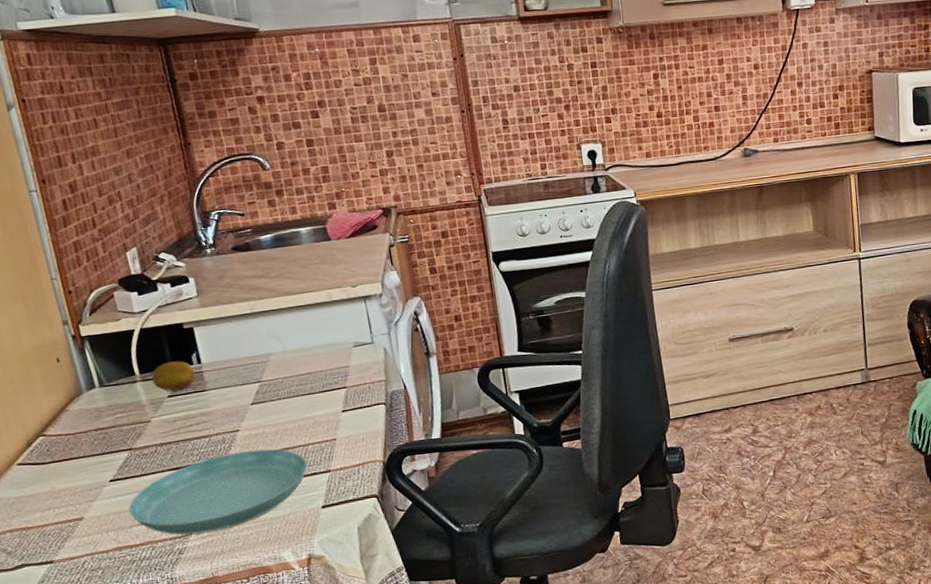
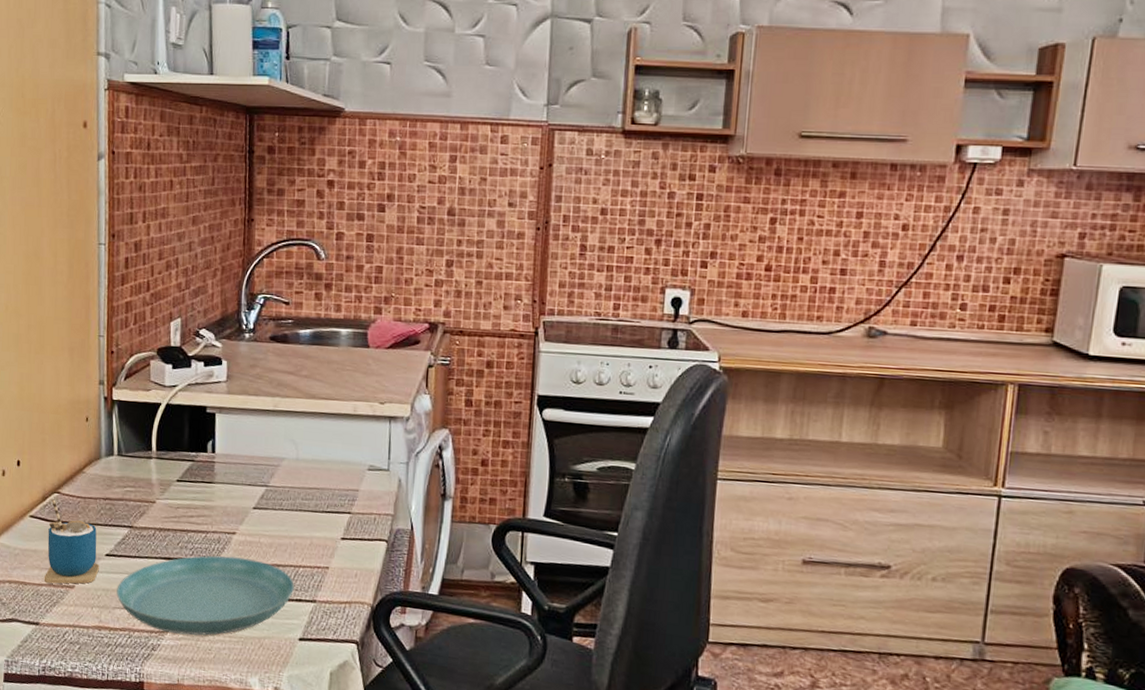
cup: none [38,443,106,522] -> present [44,499,99,584]
fruit: present [151,361,195,391] -> none [166,444,207,476]

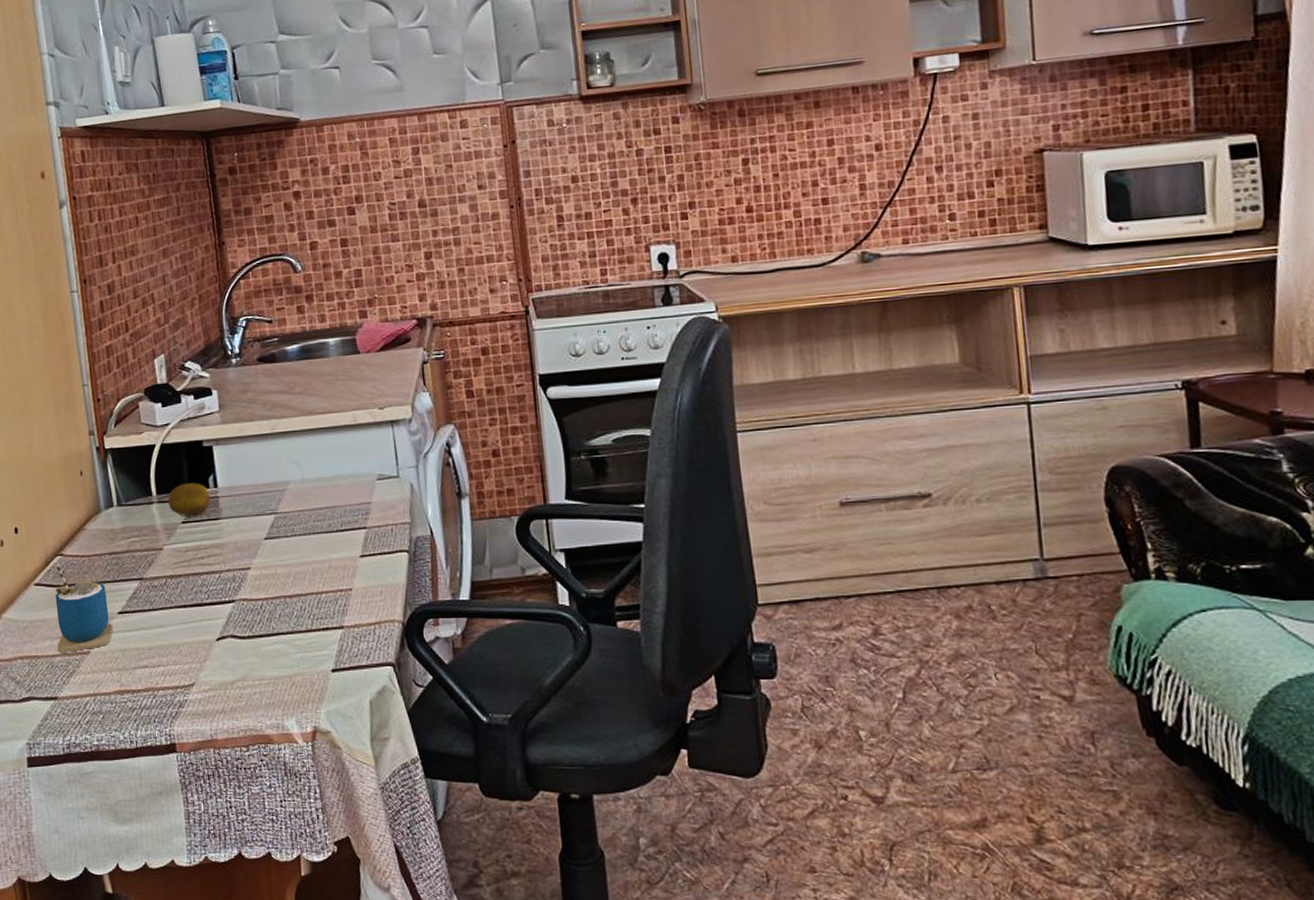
saucer: present [116,555,294,636] -> none [134,593,319,685]
fruit: none [166,444,207,476] -> present [168,483,211,516]

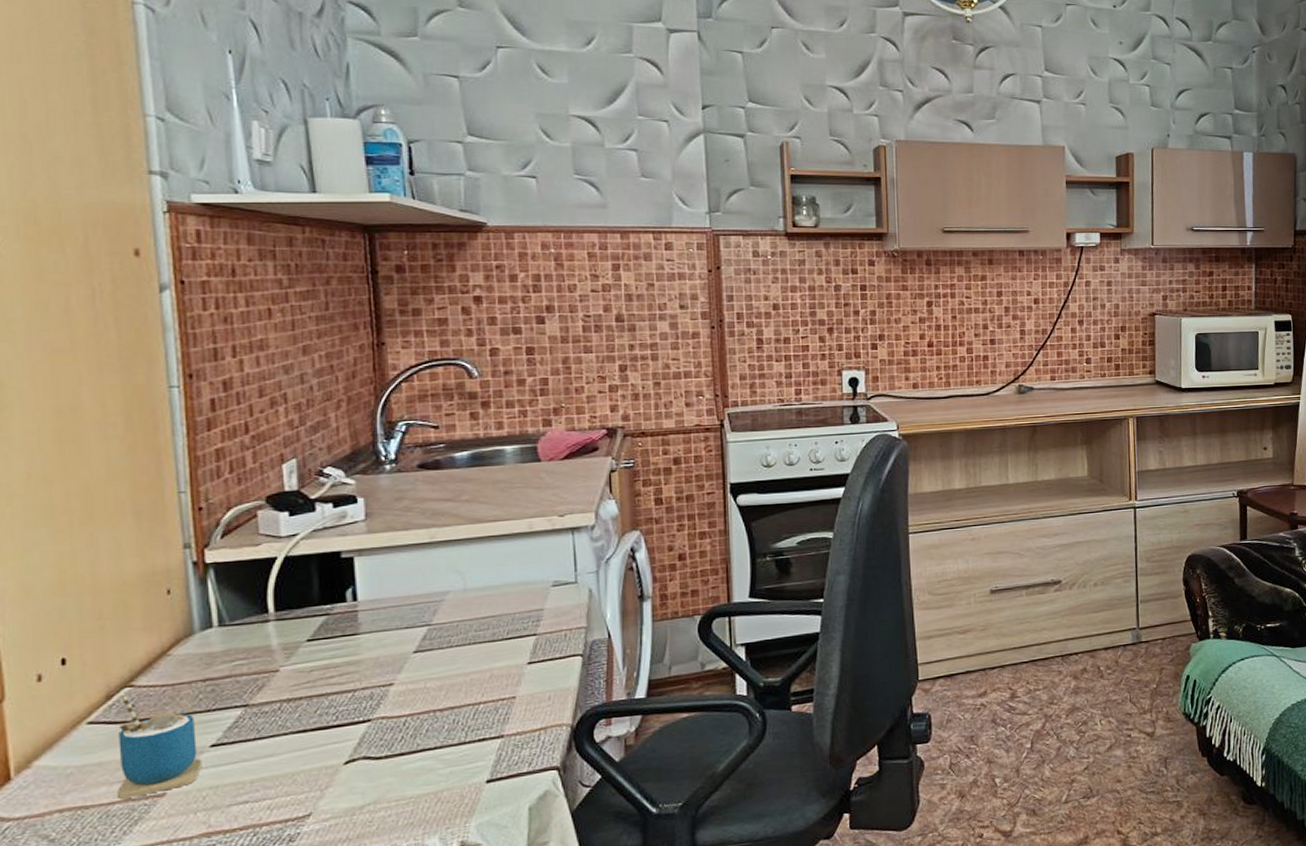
fruit: present [168,483,211,516] -> none [290,597,347,634]

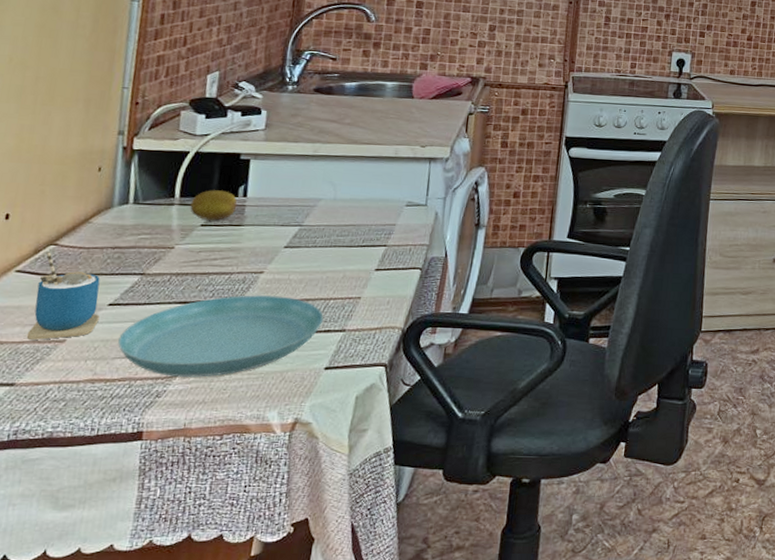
saucer: none [231,708,475,817] -> present [118,295,323,377]
fruit: none [290,597,347,634] -> present [190,190,238,220]

